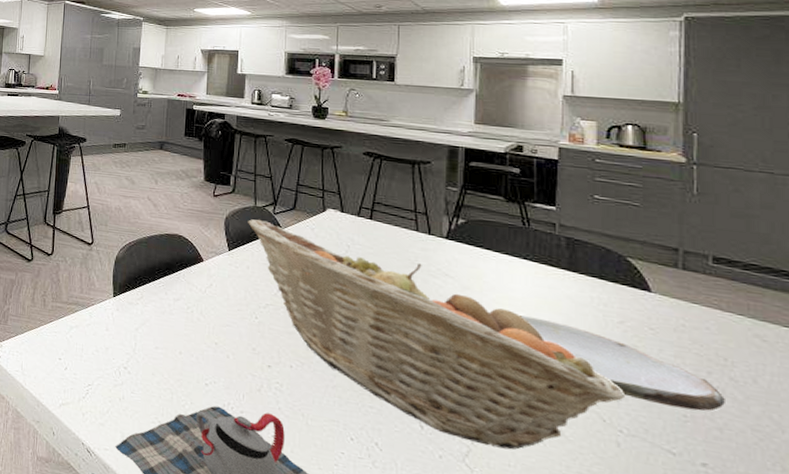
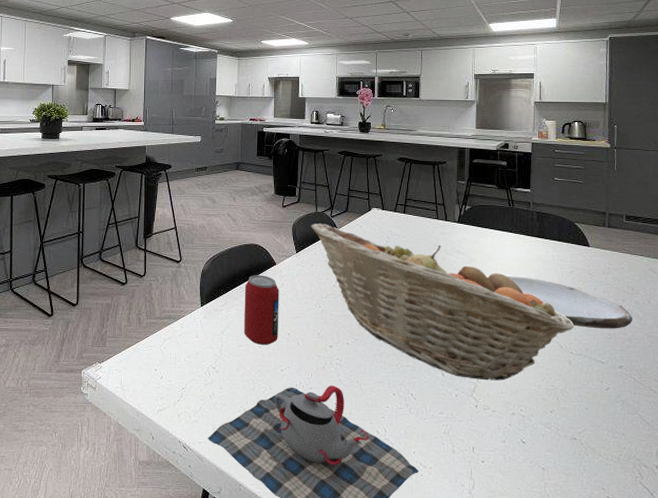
beverage can: none [162,269,206,353] -> present [244,275,279,346]

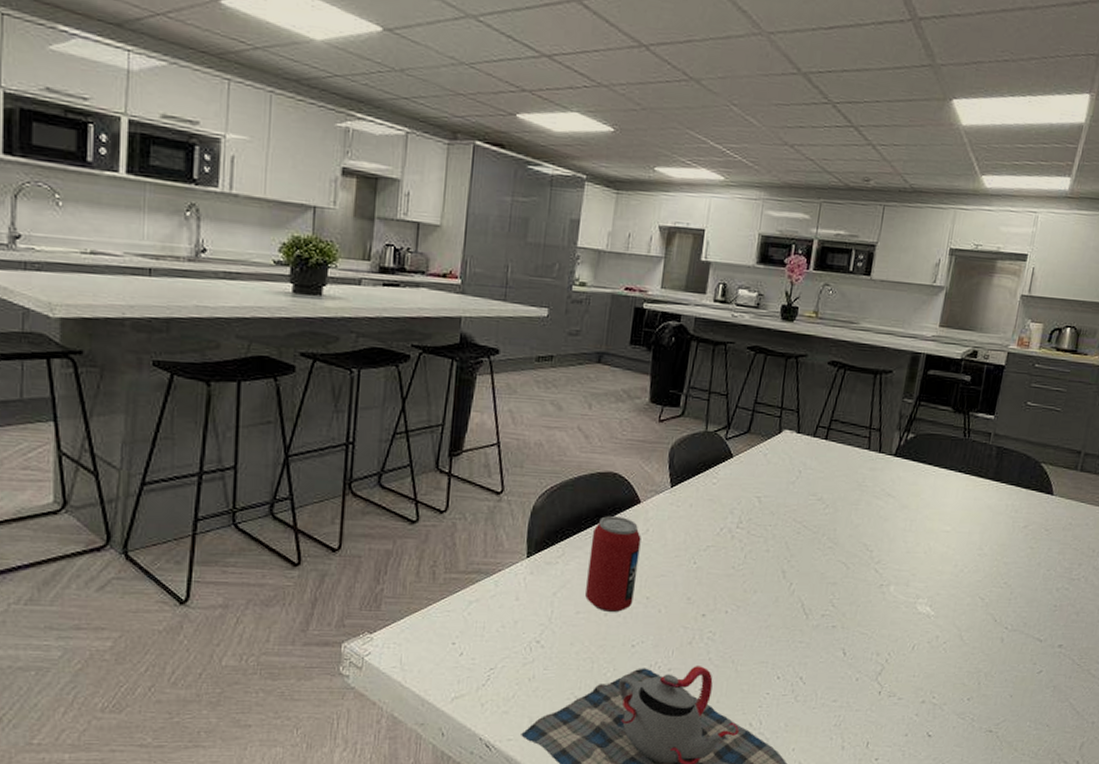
fruit basket: present [311,223,575,381] -> none [696,446,1017,661]
plate: present [508,276,633,329] -> none [946,530,1086,600]

